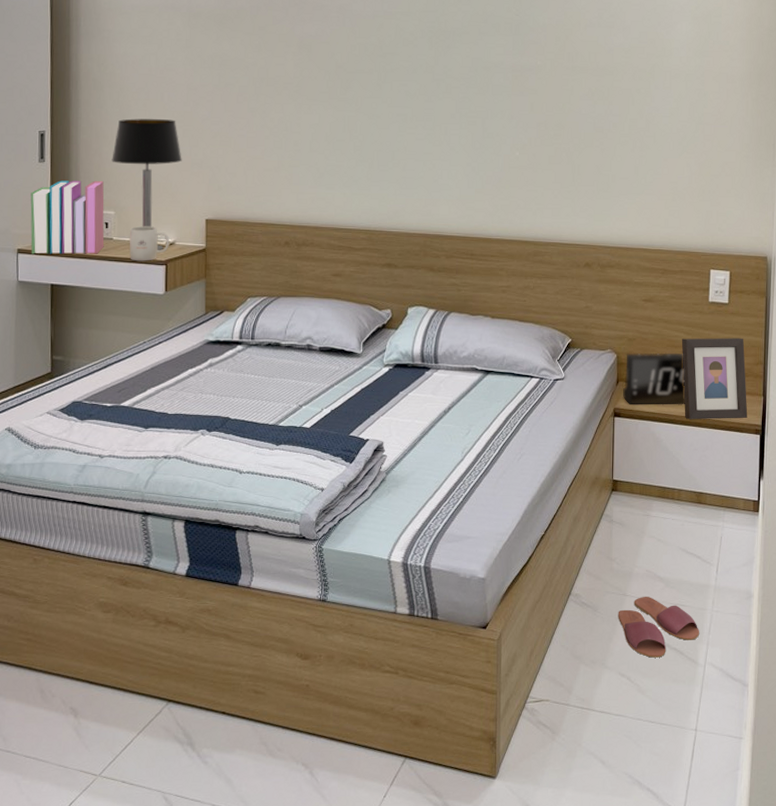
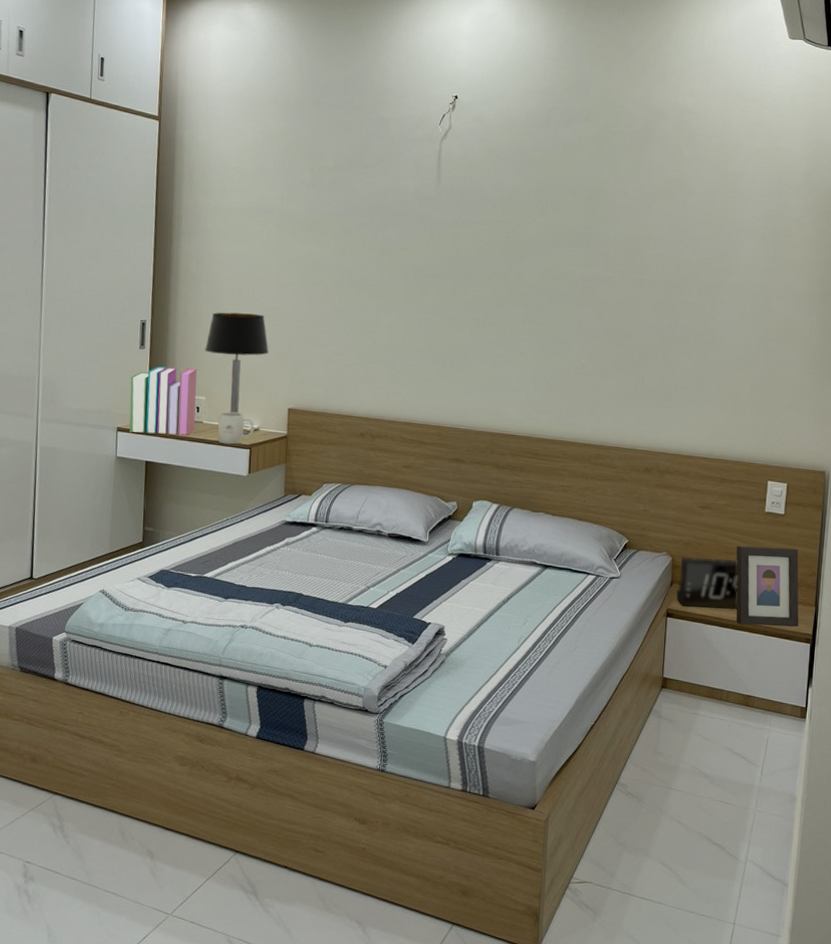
slippers: present [618,596,700,658] -> none [662,791,742,851]

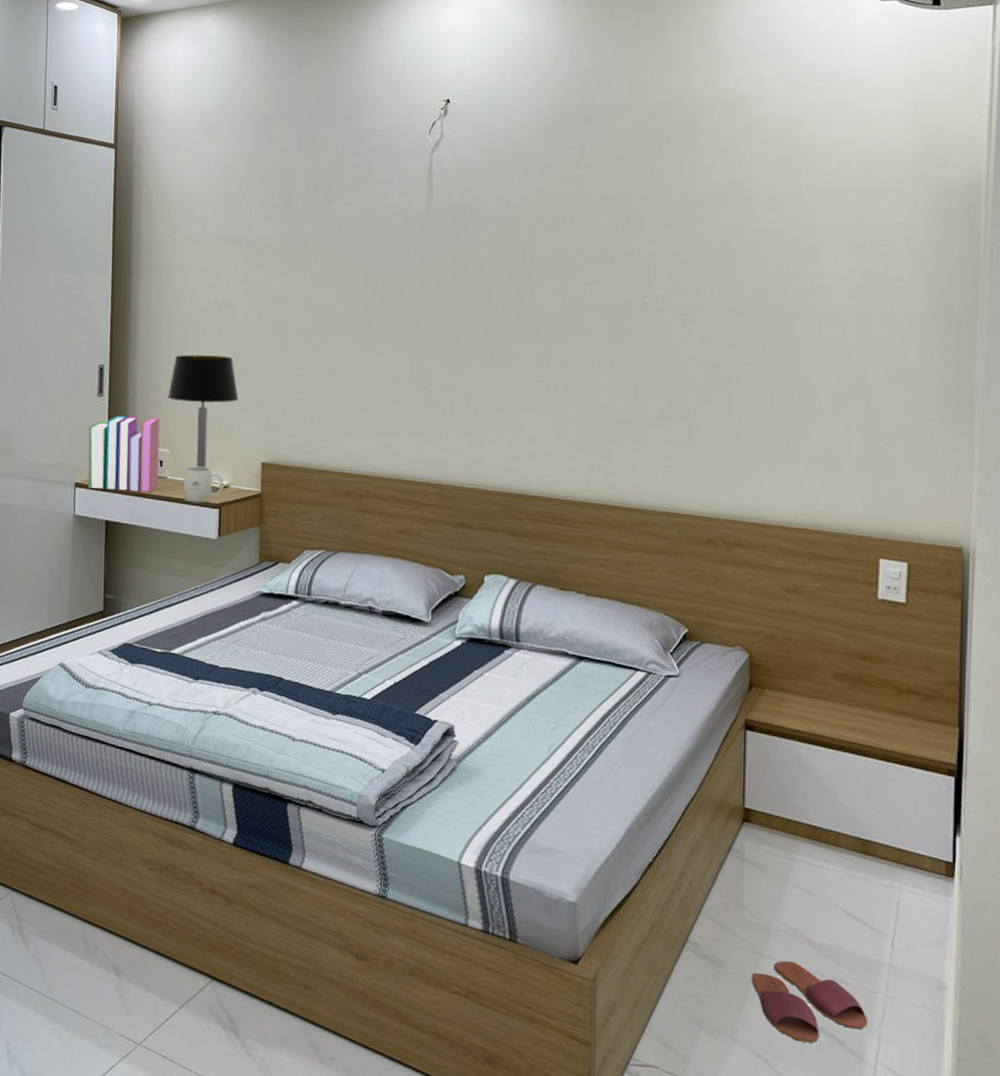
slippers: none [662,791,742,851] -> present [751,960,868,1043]
alarm clock: present [676,557,738,610] -> none [757,654,845,726]
picture frame: present [736,546,799,627] -> none [838,642,936,753]

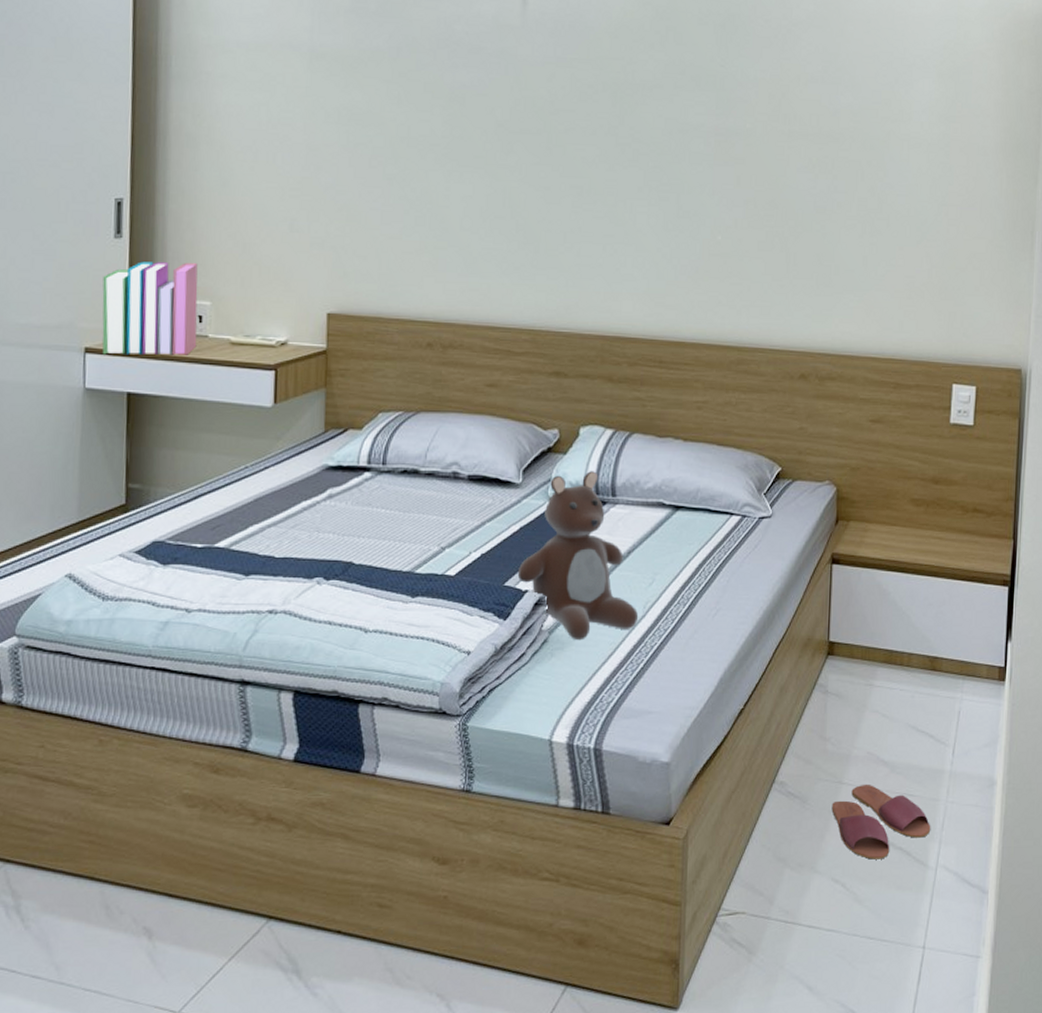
table lamp: present [168,354,239,493] -> none [208,185,299,352]
mug: present [182,466,224,504] -> none [228,321,281,366]
teddy bear: none [427,616,544,773] -> present [517,471,639,641]

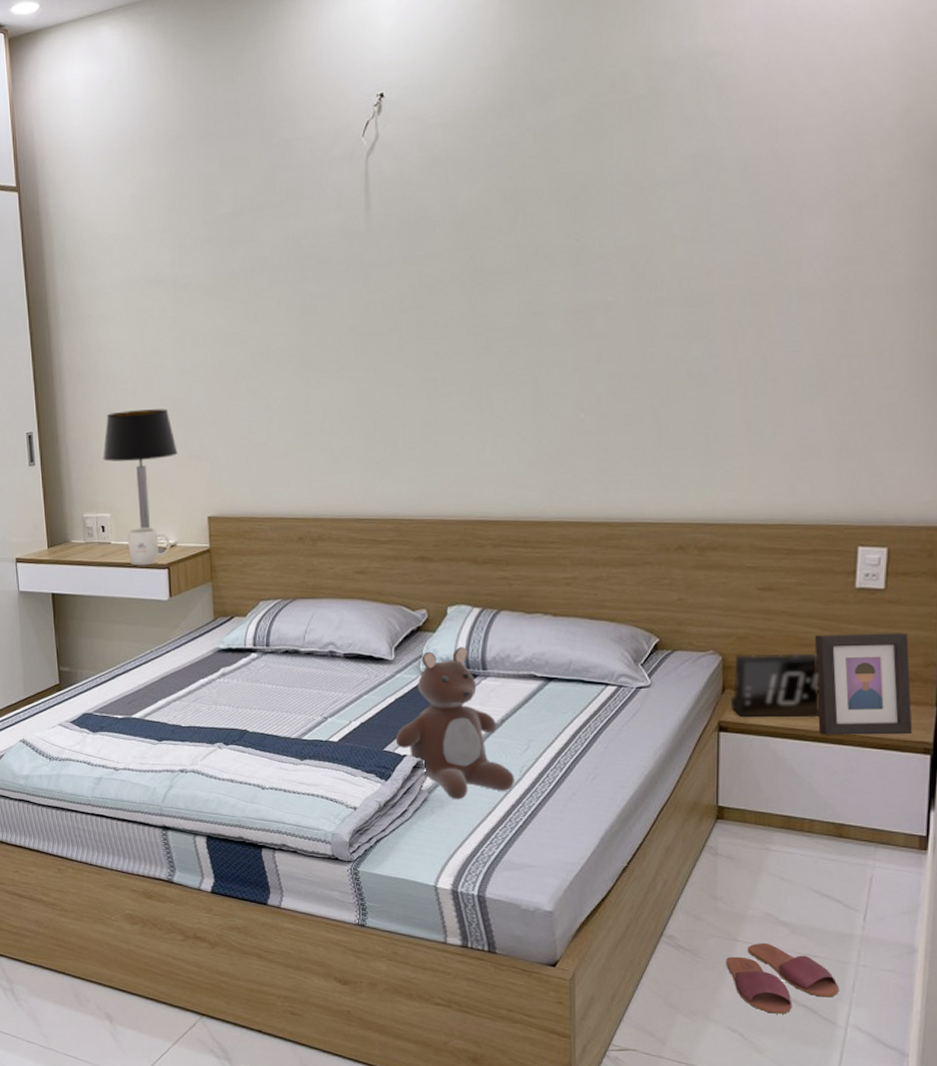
books: present [102,261,198,356] -> none [24,481,102,563]
table lamp: none [208,185,299,352] -> present [103,408,178,553]
mug: none [228,321,281,366] -> present [127,528,170,566]
alarm clock: none [843,485,919,550] -> present [731,653,820,718]
picture frame: none [915,467,994,567] -> present [814,632,913,735]

